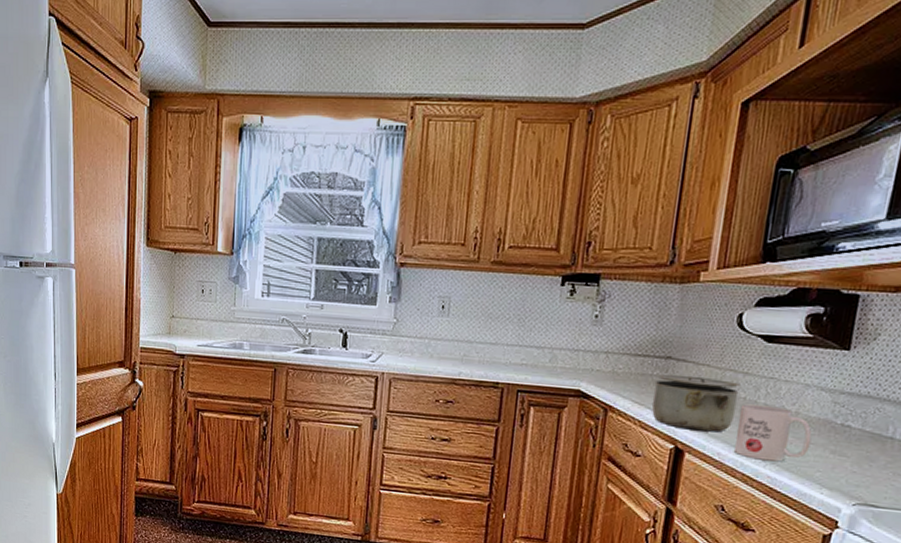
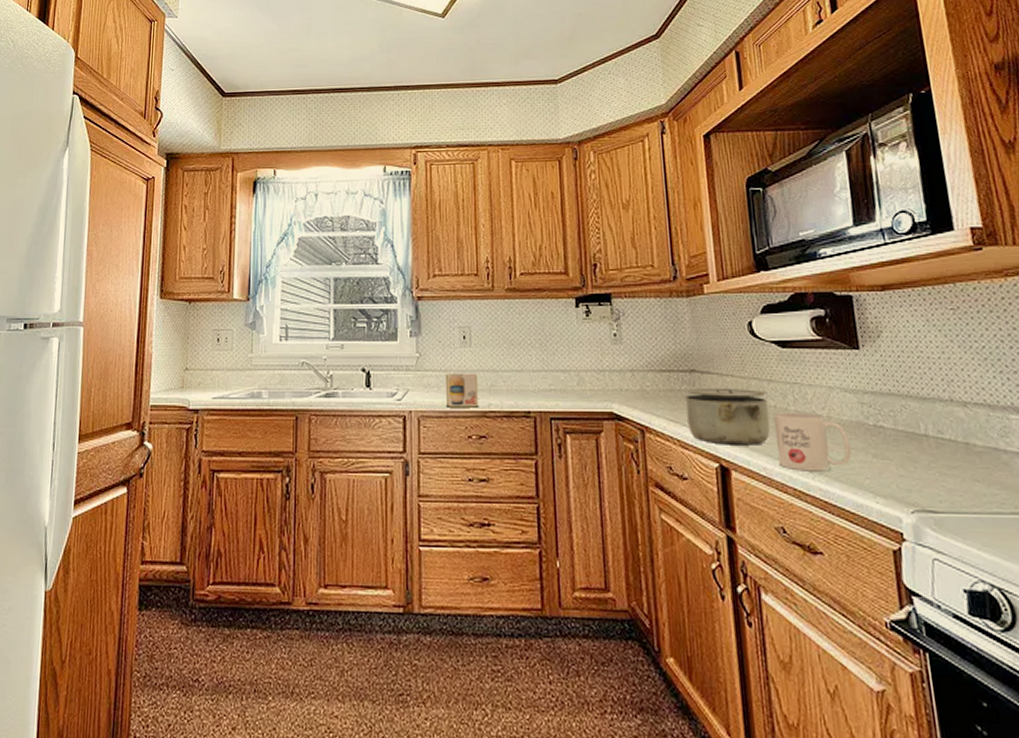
food box: none [418,340,452,375] -> present [446,373,479,408]

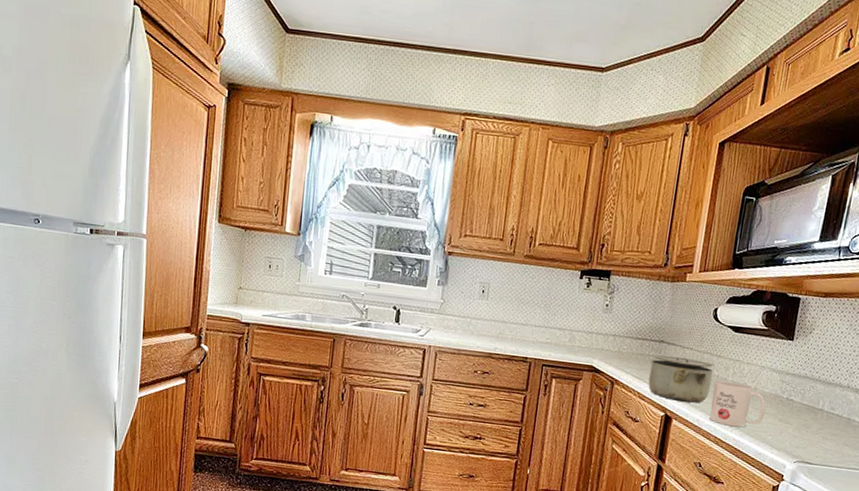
food box: present [446,373,479,408] -> none [460,319,490,350]

